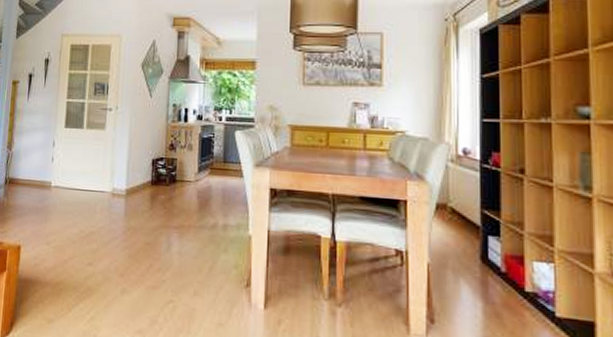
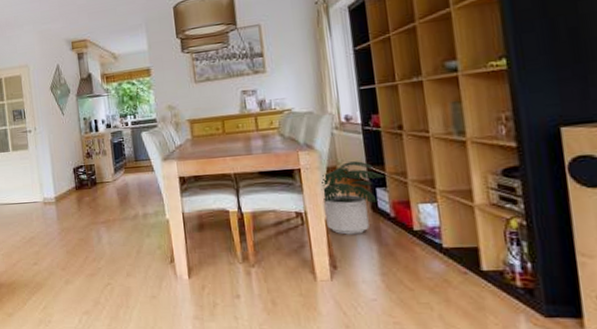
potted plant: none [427,201,498,287] -> present [321,161,384,235]

